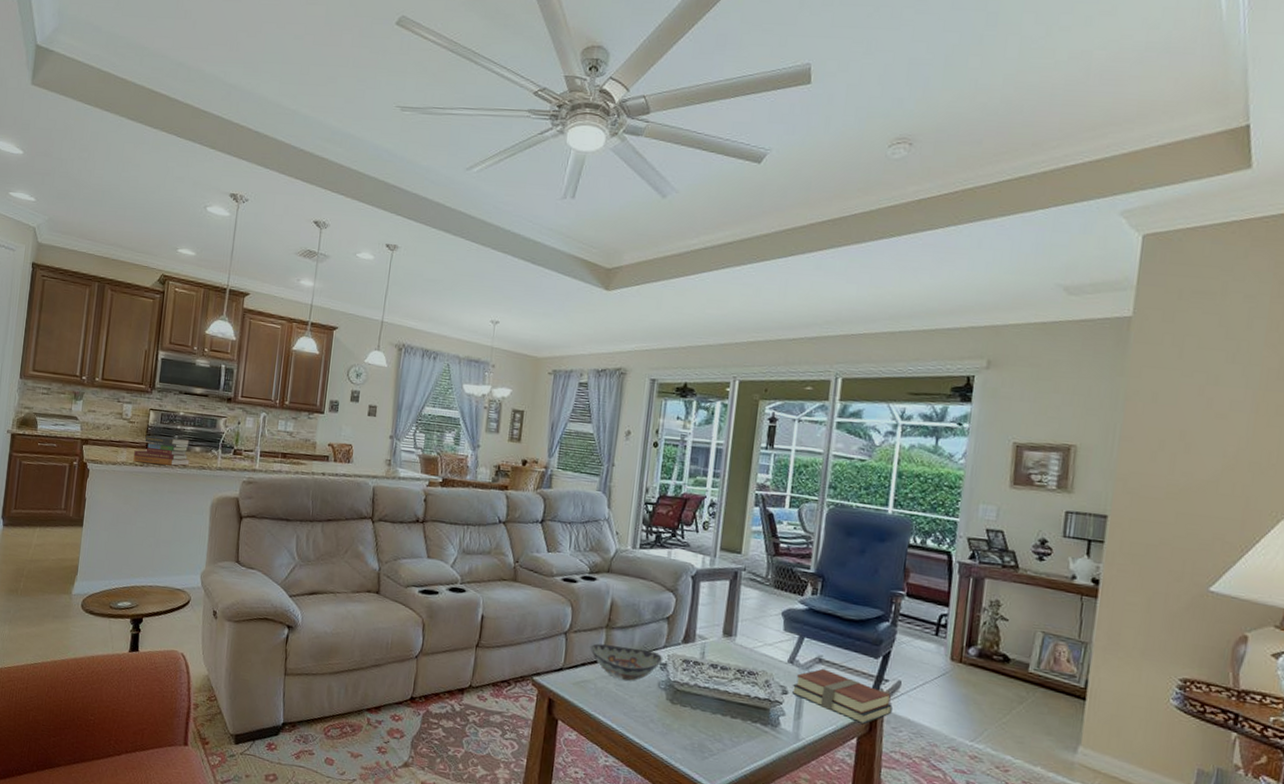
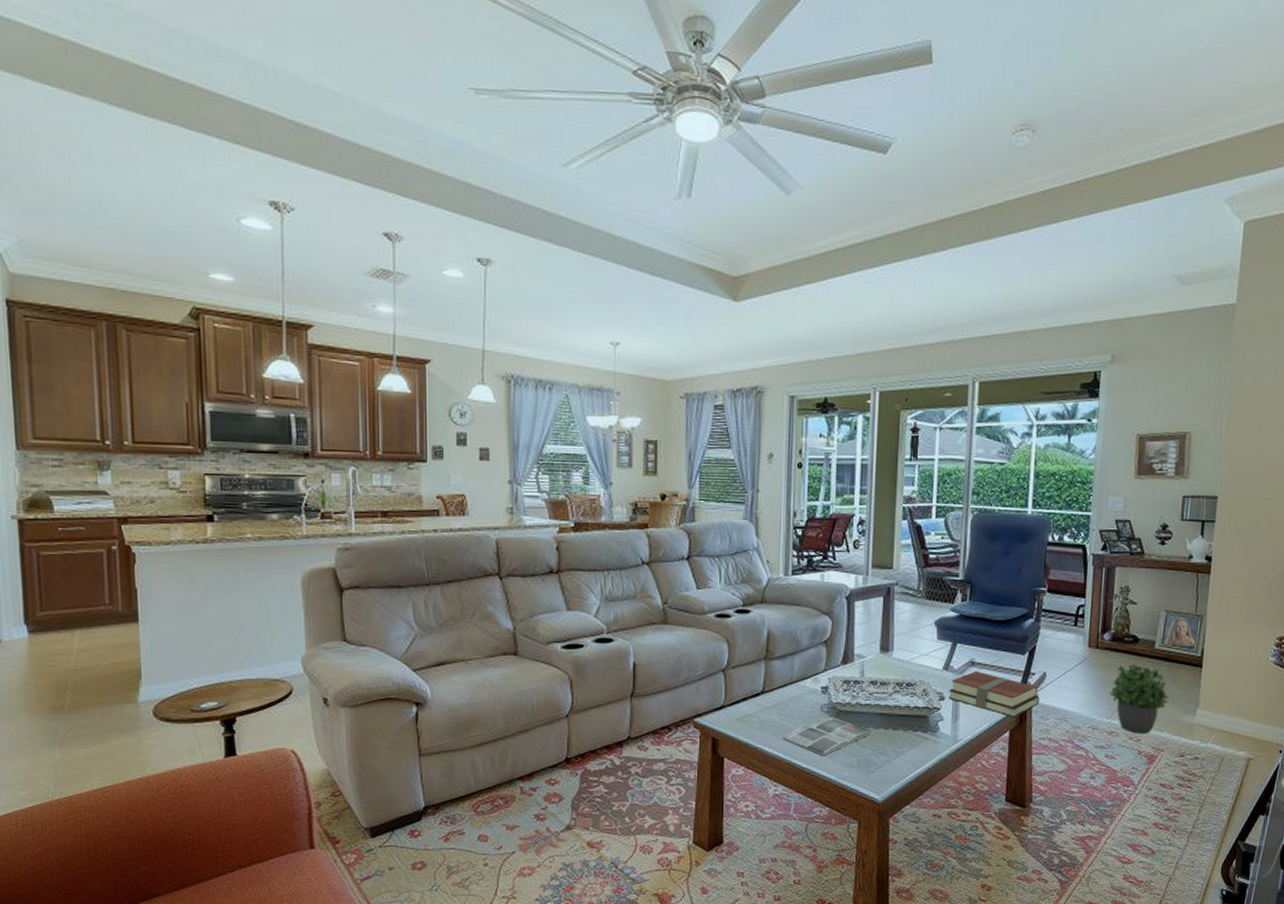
books: present [133,435,190,466] -> none [192,505,266,540]
decorative bowl: present [589,643,663,681] -> none [749,675,824,709]
magazine: none [617,694,711,734] -> present [782,717,874,756]
potted plant: none [973,685,1044,765] -> present [1110,664,1168,734]

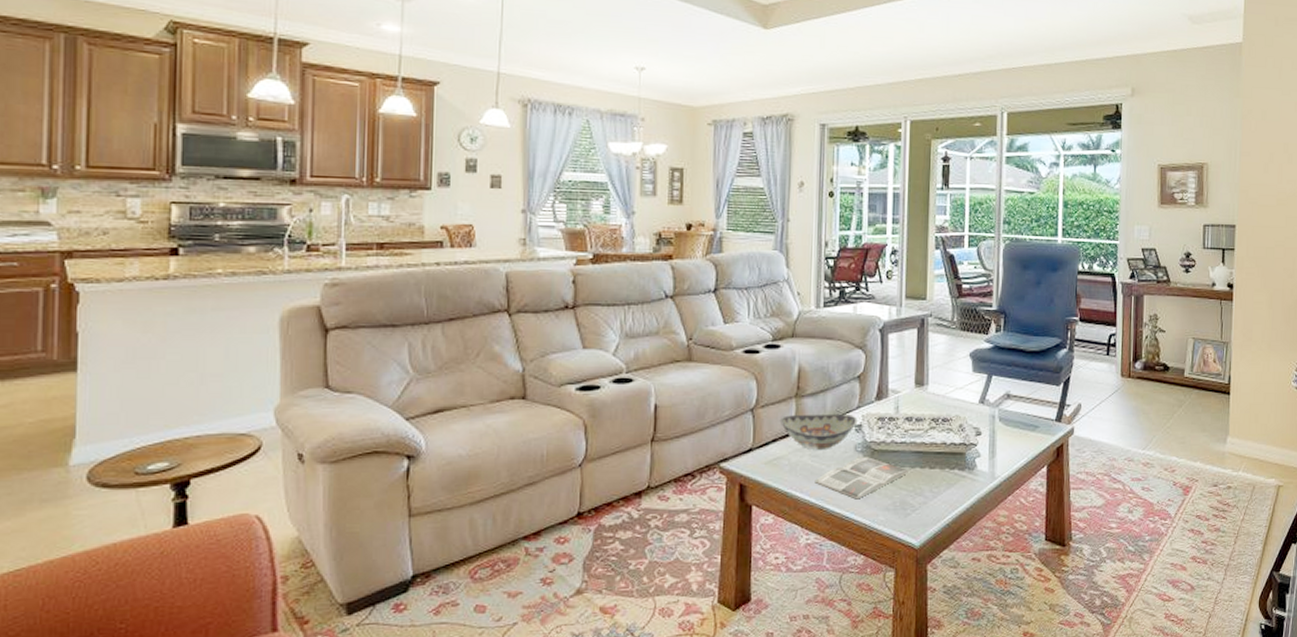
decorative bowl: none [749,675,824,709] -> present [779,413,858,449]
books: present [948,671,1039,718] -> none [984,404,1075,452]
potted plant: present [1110,664,1168,734] -> none [1143,393,1200,464]

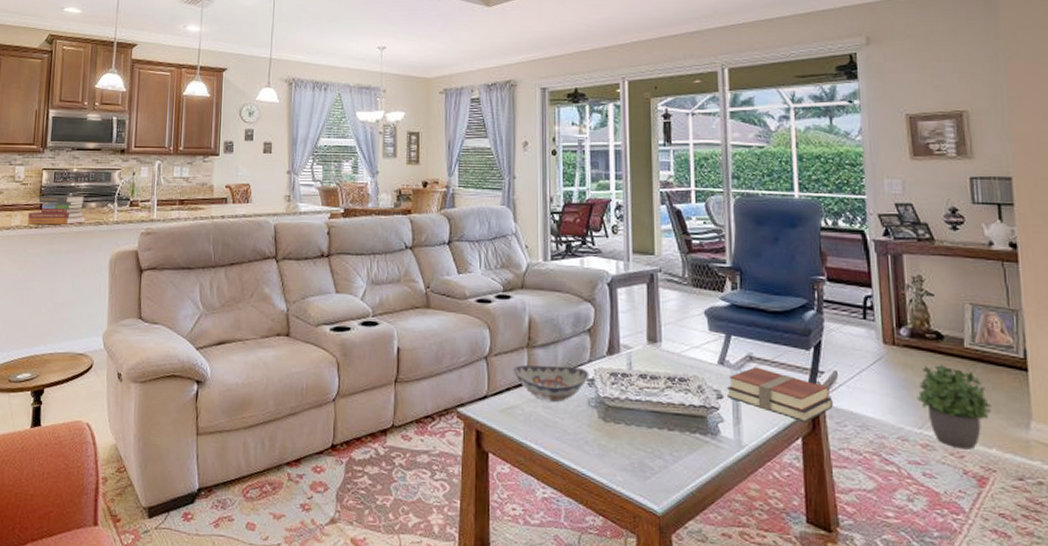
books: none [151,236,241,276] -> present [28,195,85,225]
magazine: present [814,457,910,500] -> none [549,412,647,457]
books: none [984,404,1075,452] -> present [726,366,833,423]
potted plant: none [1143,393,1200,464] -> present [917,365,991,450]

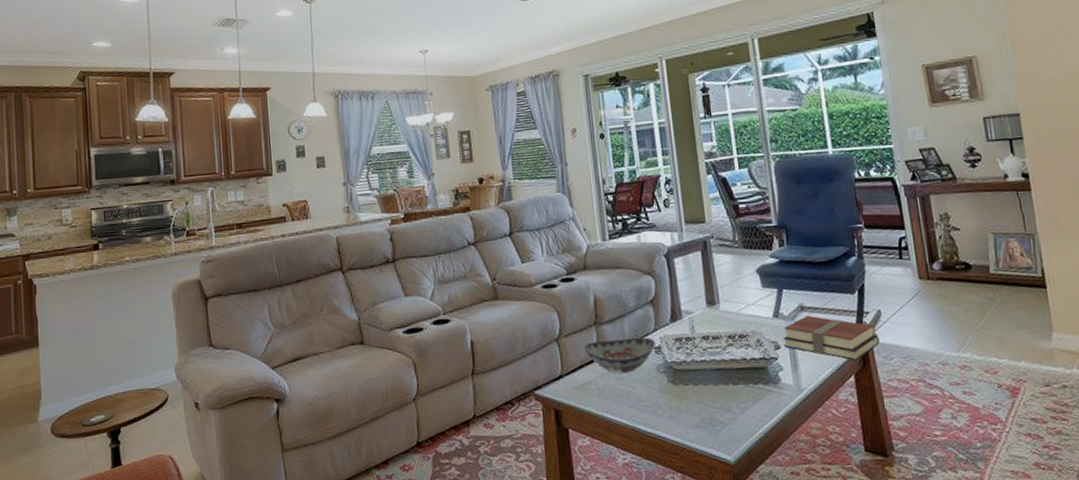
books: present [28,195,85,225] -> none [81,231,142,267]
potted plant: present [917,365,991,450] -> none [952,292,1018,366]

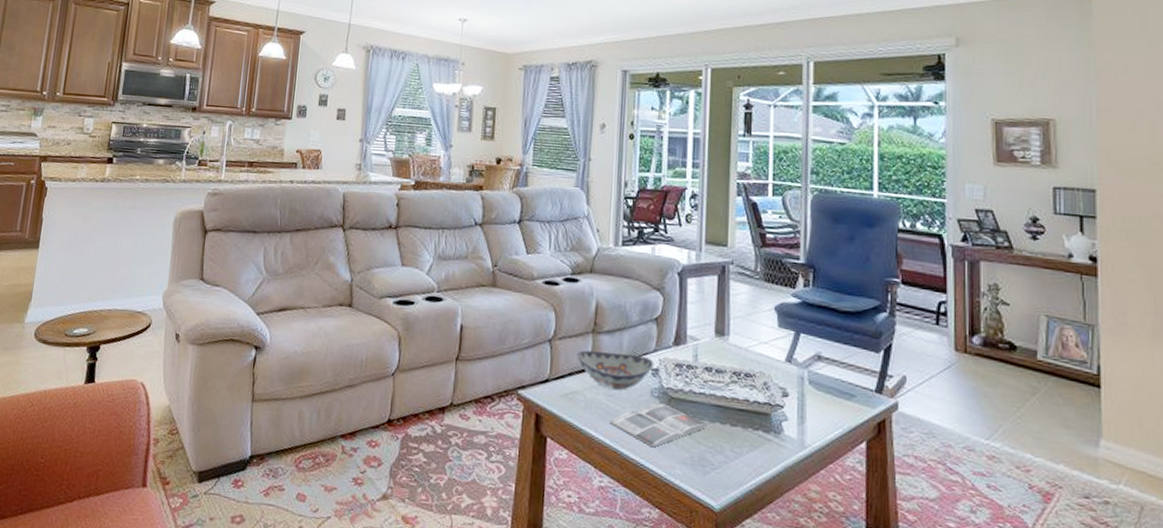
magazine: none [623,377,714,419] -> present [609,403,709,448]
books: present [782,315,880,361] -> none [792,366,900,427]

